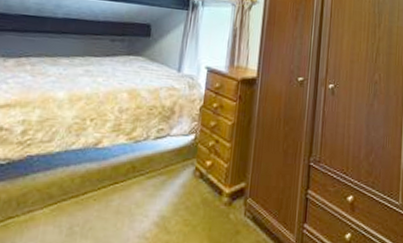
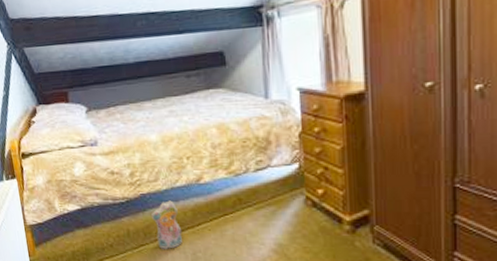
plush toy: none [30,164,66,224] -> present [150,200,182,250]

